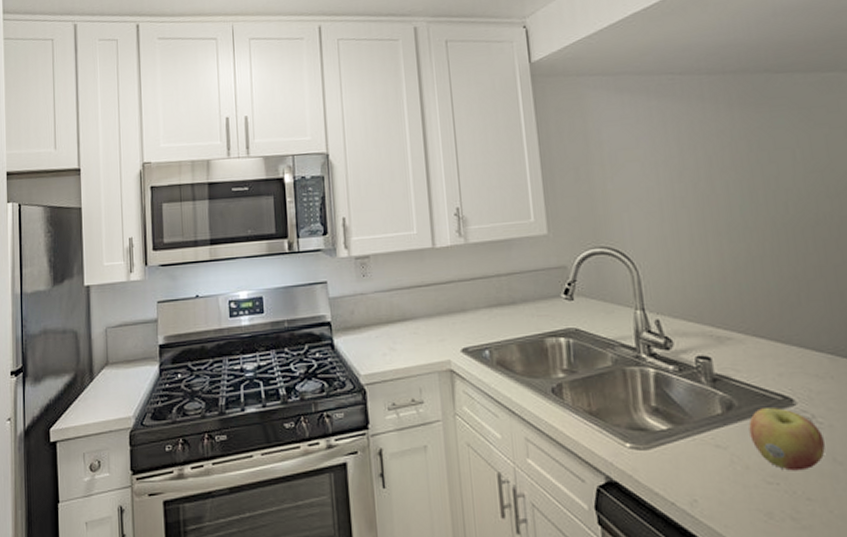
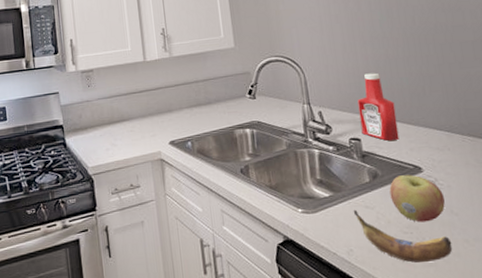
banana: none [698,448,835,525] -> present [353,209,453,263]
ketchup bottle: none [708,273,764,362] -> present [357,73,400,141]

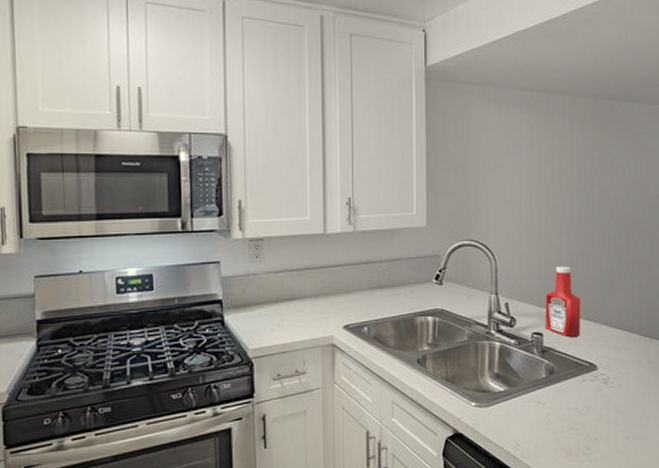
banana: present [353,209,453,263] -> none [525,404,613,458]
apple: present [389,175,445,223] -> none [563,372,613,419]

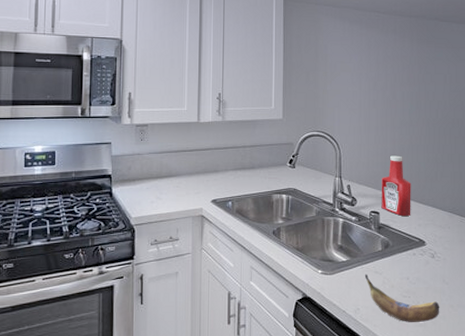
banana: none [525,404,613,458] -> present [364,274,440,323]

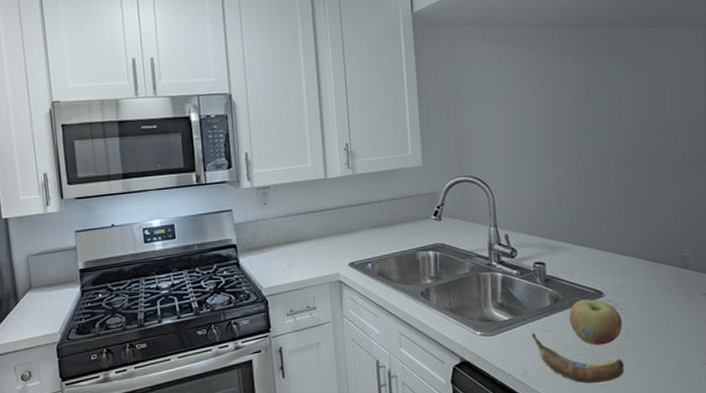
ketchup bottle: present [381,155,411,216] -> none [546,196,584,265]
apple: none [397,247,439,288] -> present [569,299,622,346]

